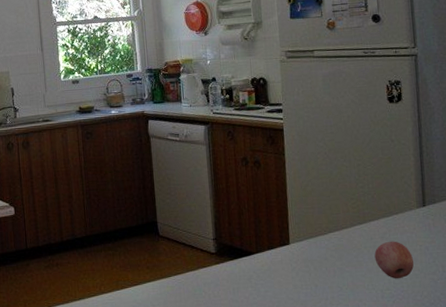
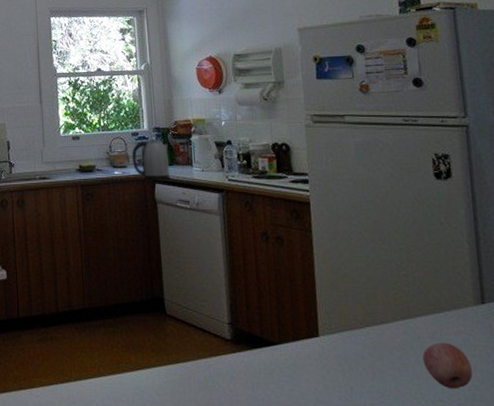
kettle: none [127,79,162,117] -> present [131,139,171,180]

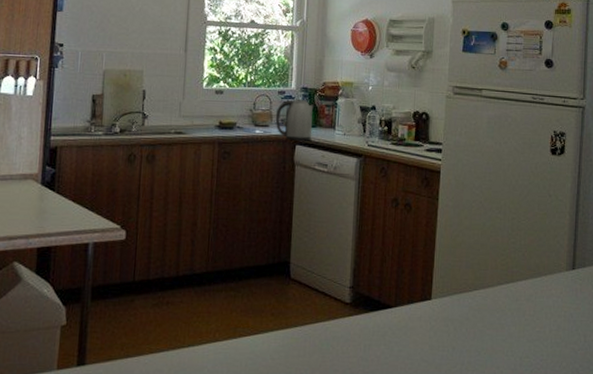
fruit: present [422,342,473,389] -> none [517,304,556,347]

